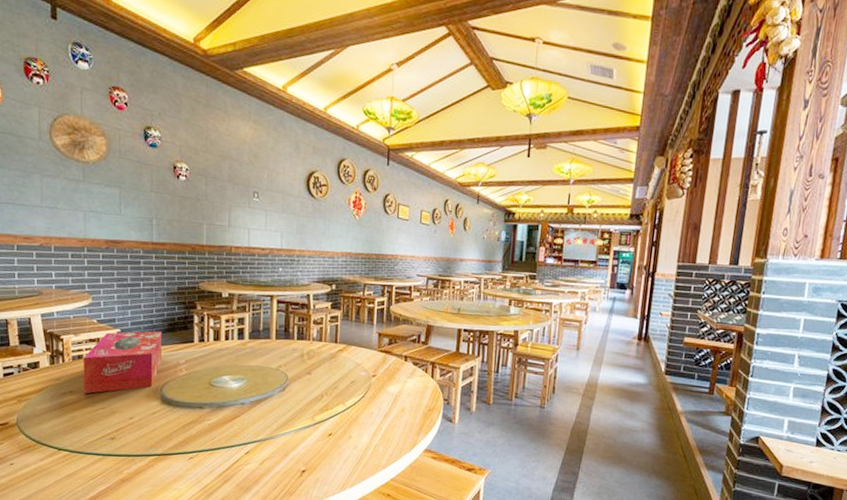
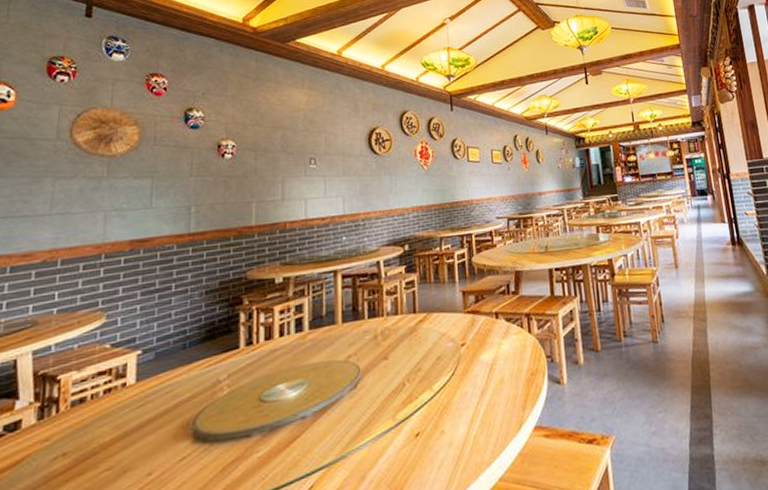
tissue box: present [83,331,162,394] -> none [82,342,198,454]

